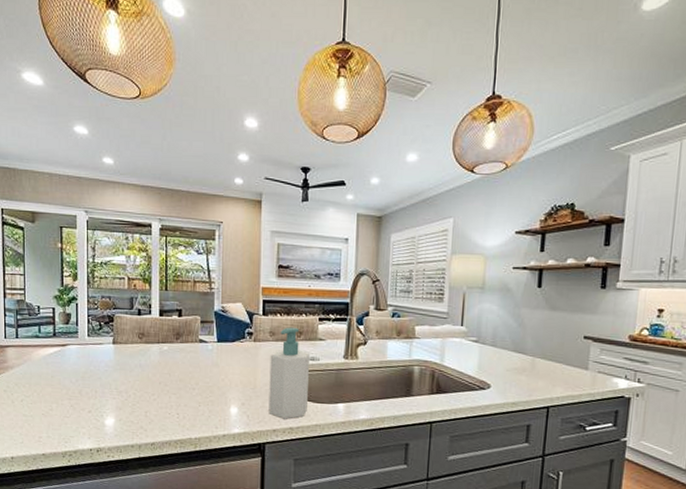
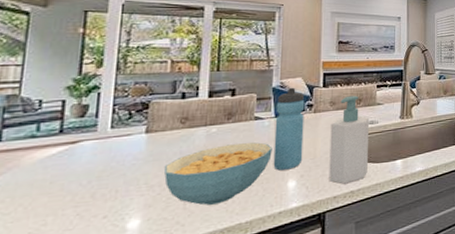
cereal bowl: none [128,363,216,417] -> present [163,142,272,205]
water bottle: none [217,312,245,396] -> present [273,87,305,171]

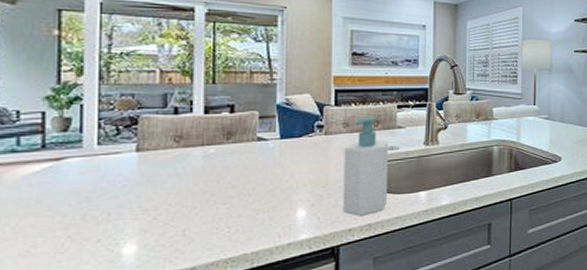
cereal bowl: present [163,142,272,205] -> none [158,166,279,233]
water bottle: present [273,87,305,171] -> none [280,105,314,198]

